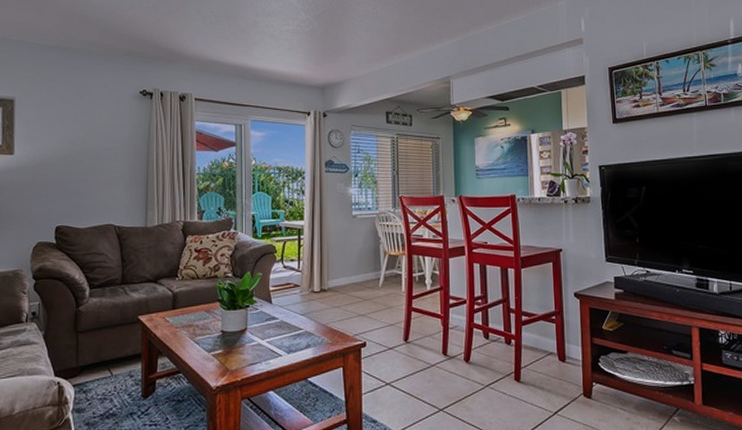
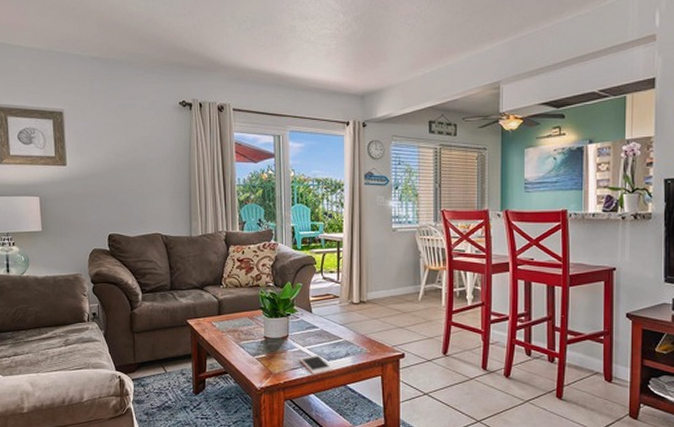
cell phone: none [258,347,294,370] -> present [299,354,334,375]

